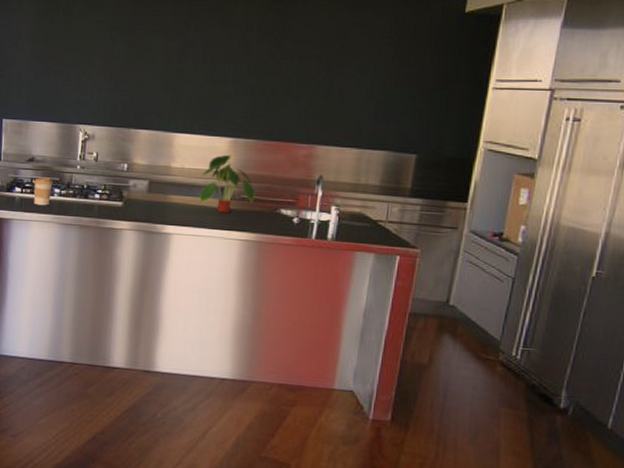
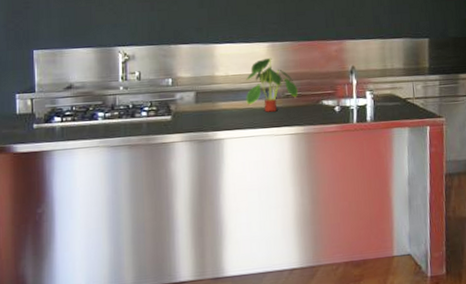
coffee cup: present [33,177,53,206] -> none [73,102,96,132]

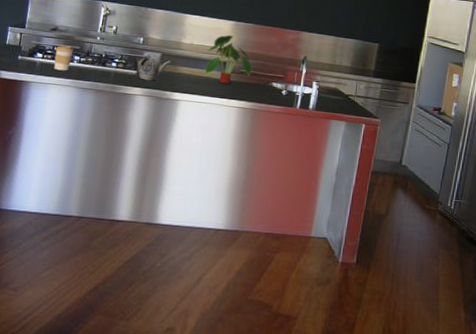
coffee cup: none [73,102,96,132] -> present [54,45,74,71]
teapot: none [170,97,207,125] -> present [136,56,171,81]

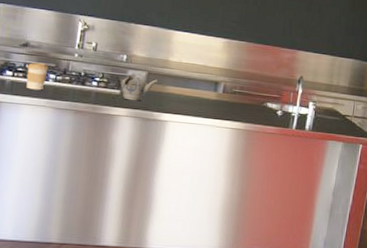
plant: present [204,34,252,85] -> none [194,53,246,105]

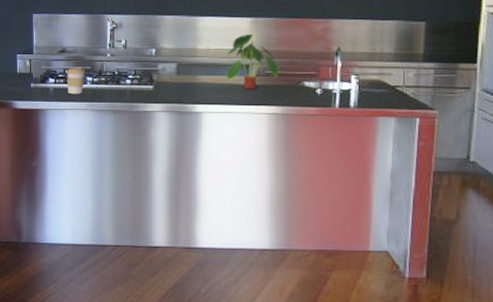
teapot: present [120,74,158,101] -> none [153,68,188,95]
plant: none [194,53,246,105] -> present [226,33,278,89]

